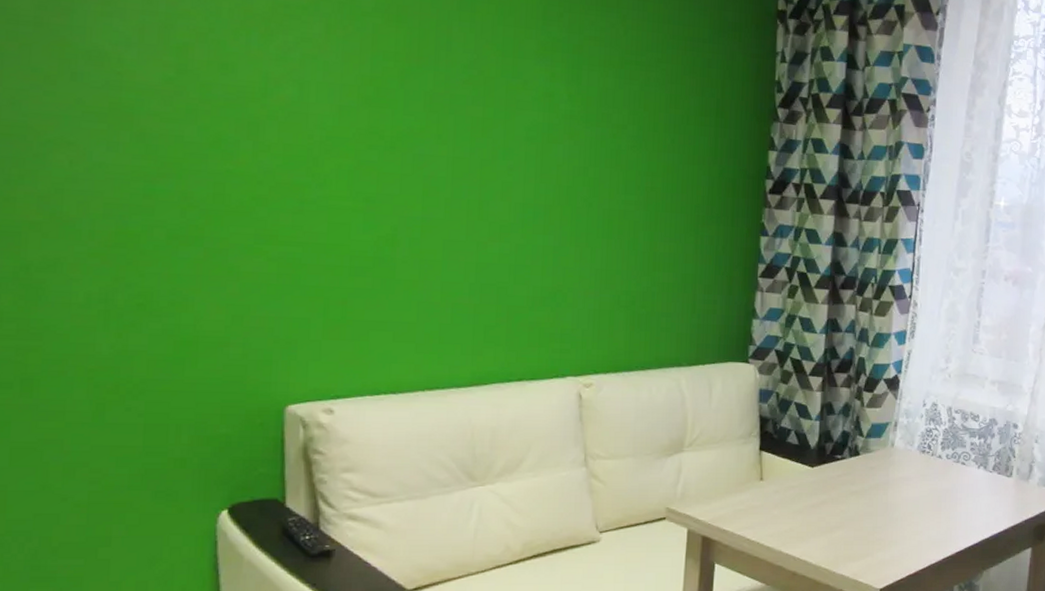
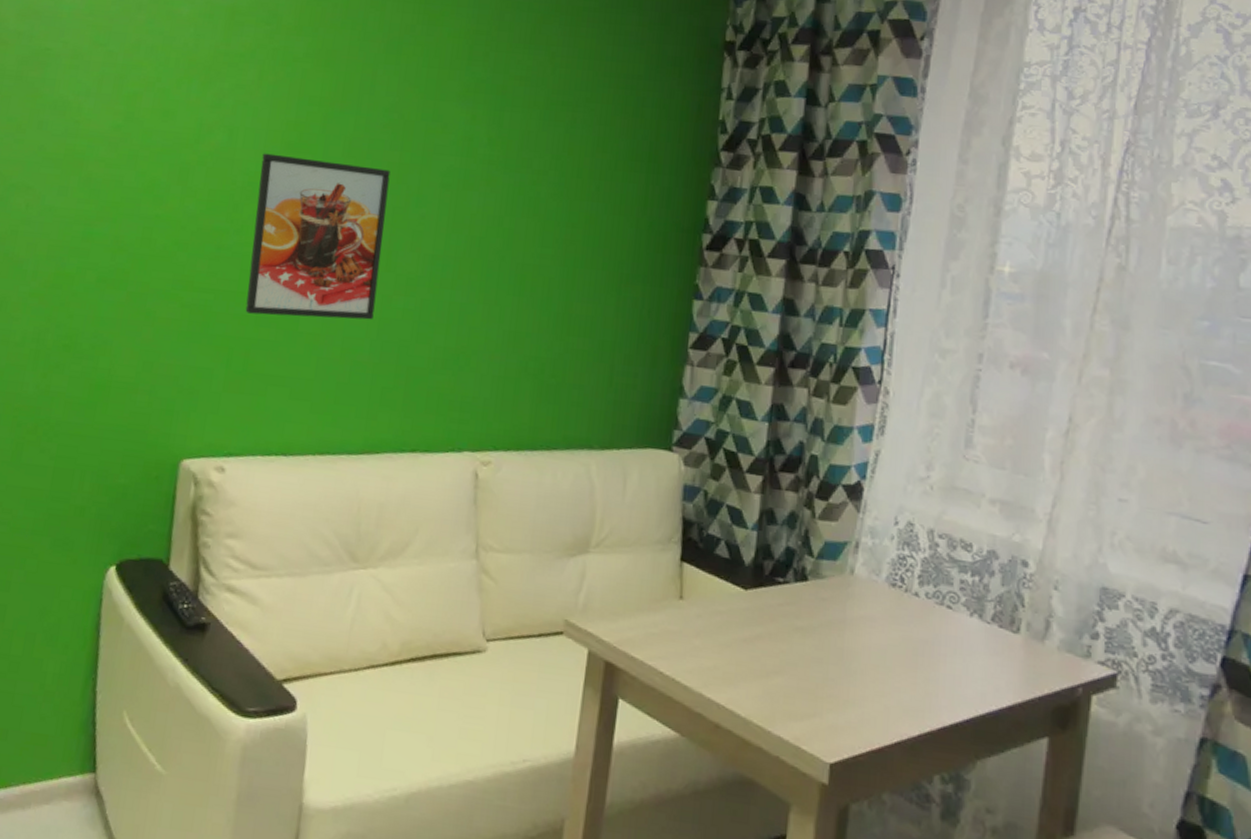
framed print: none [337,107,475,266] -> present [245,153,391,320]

